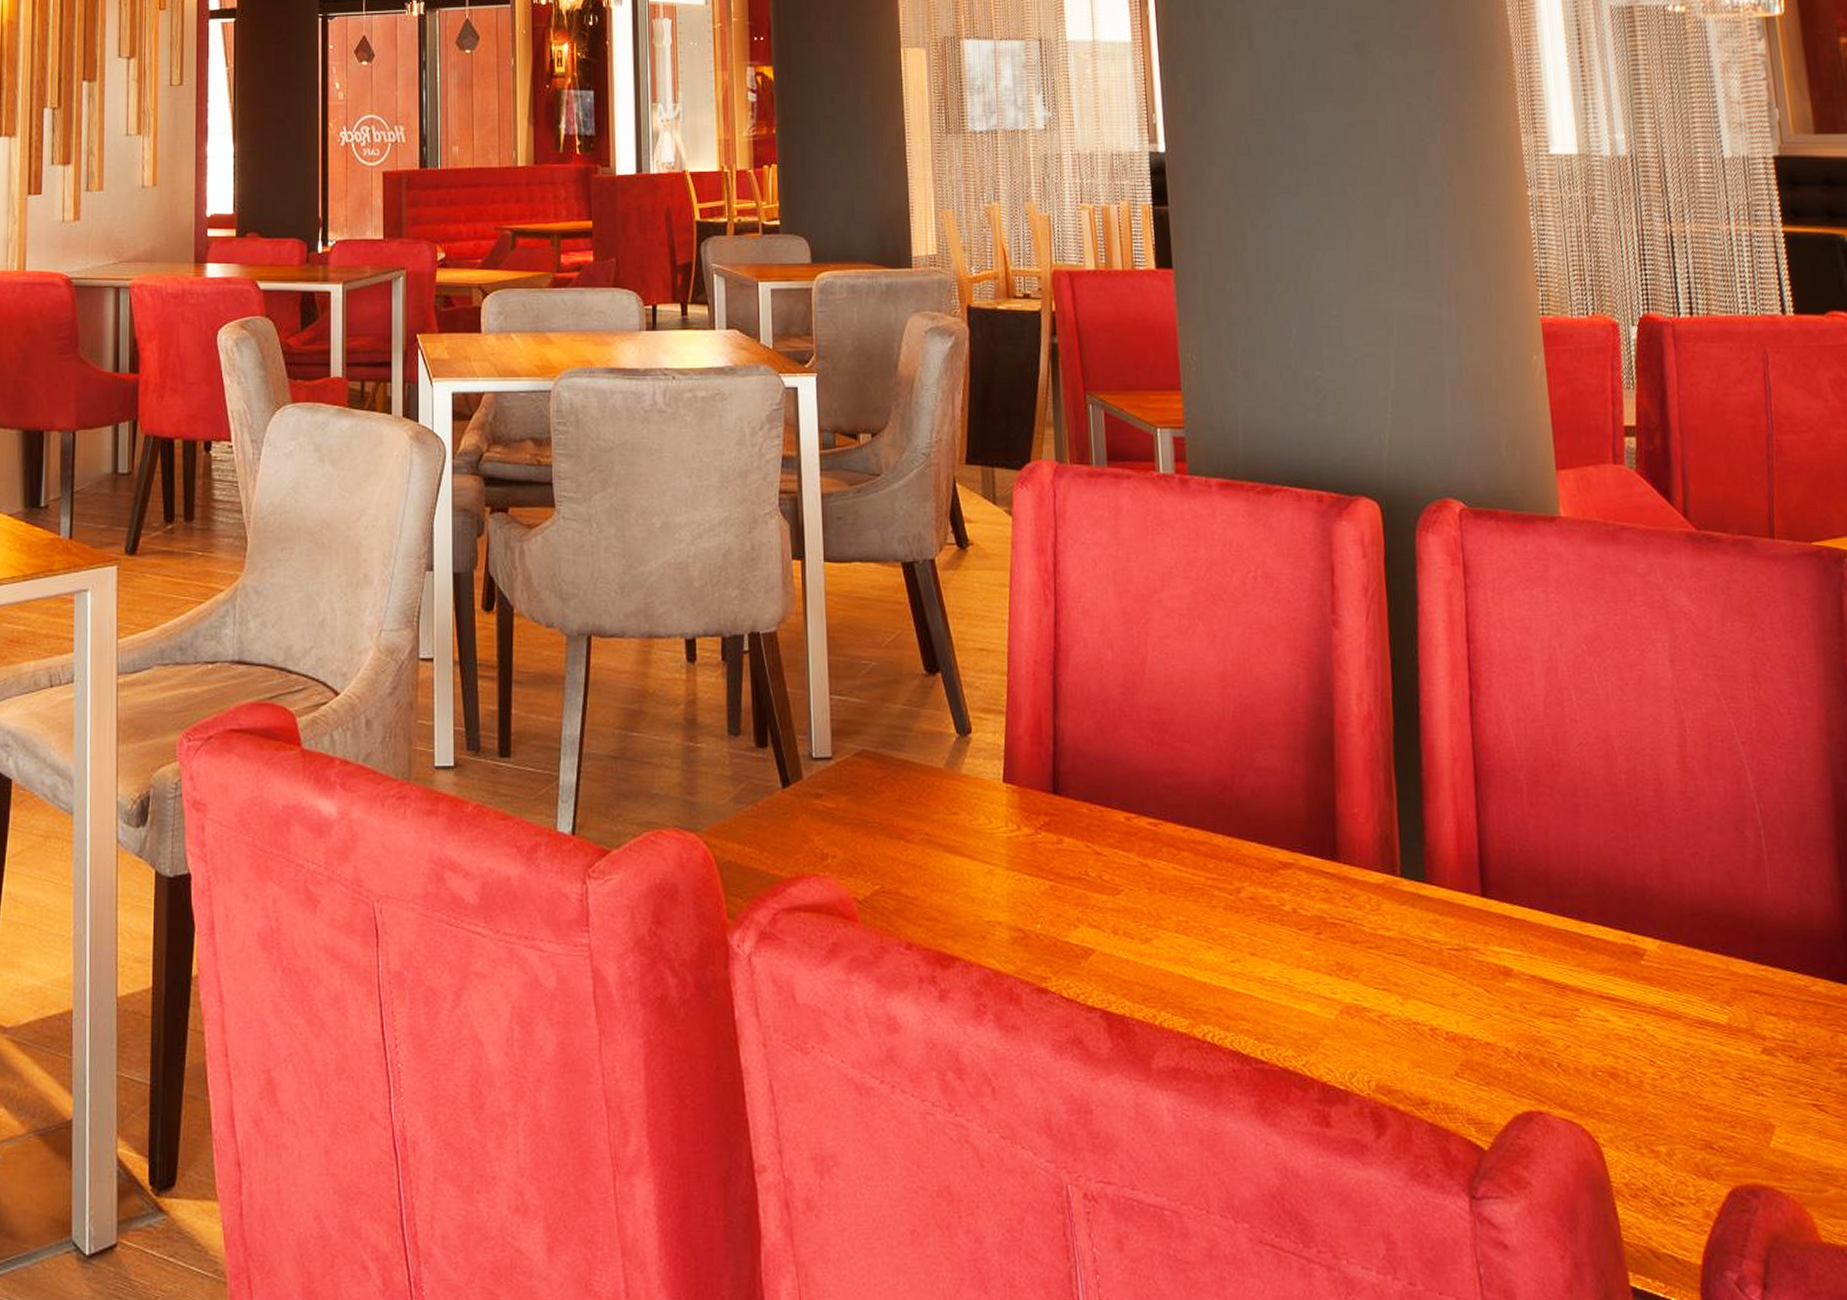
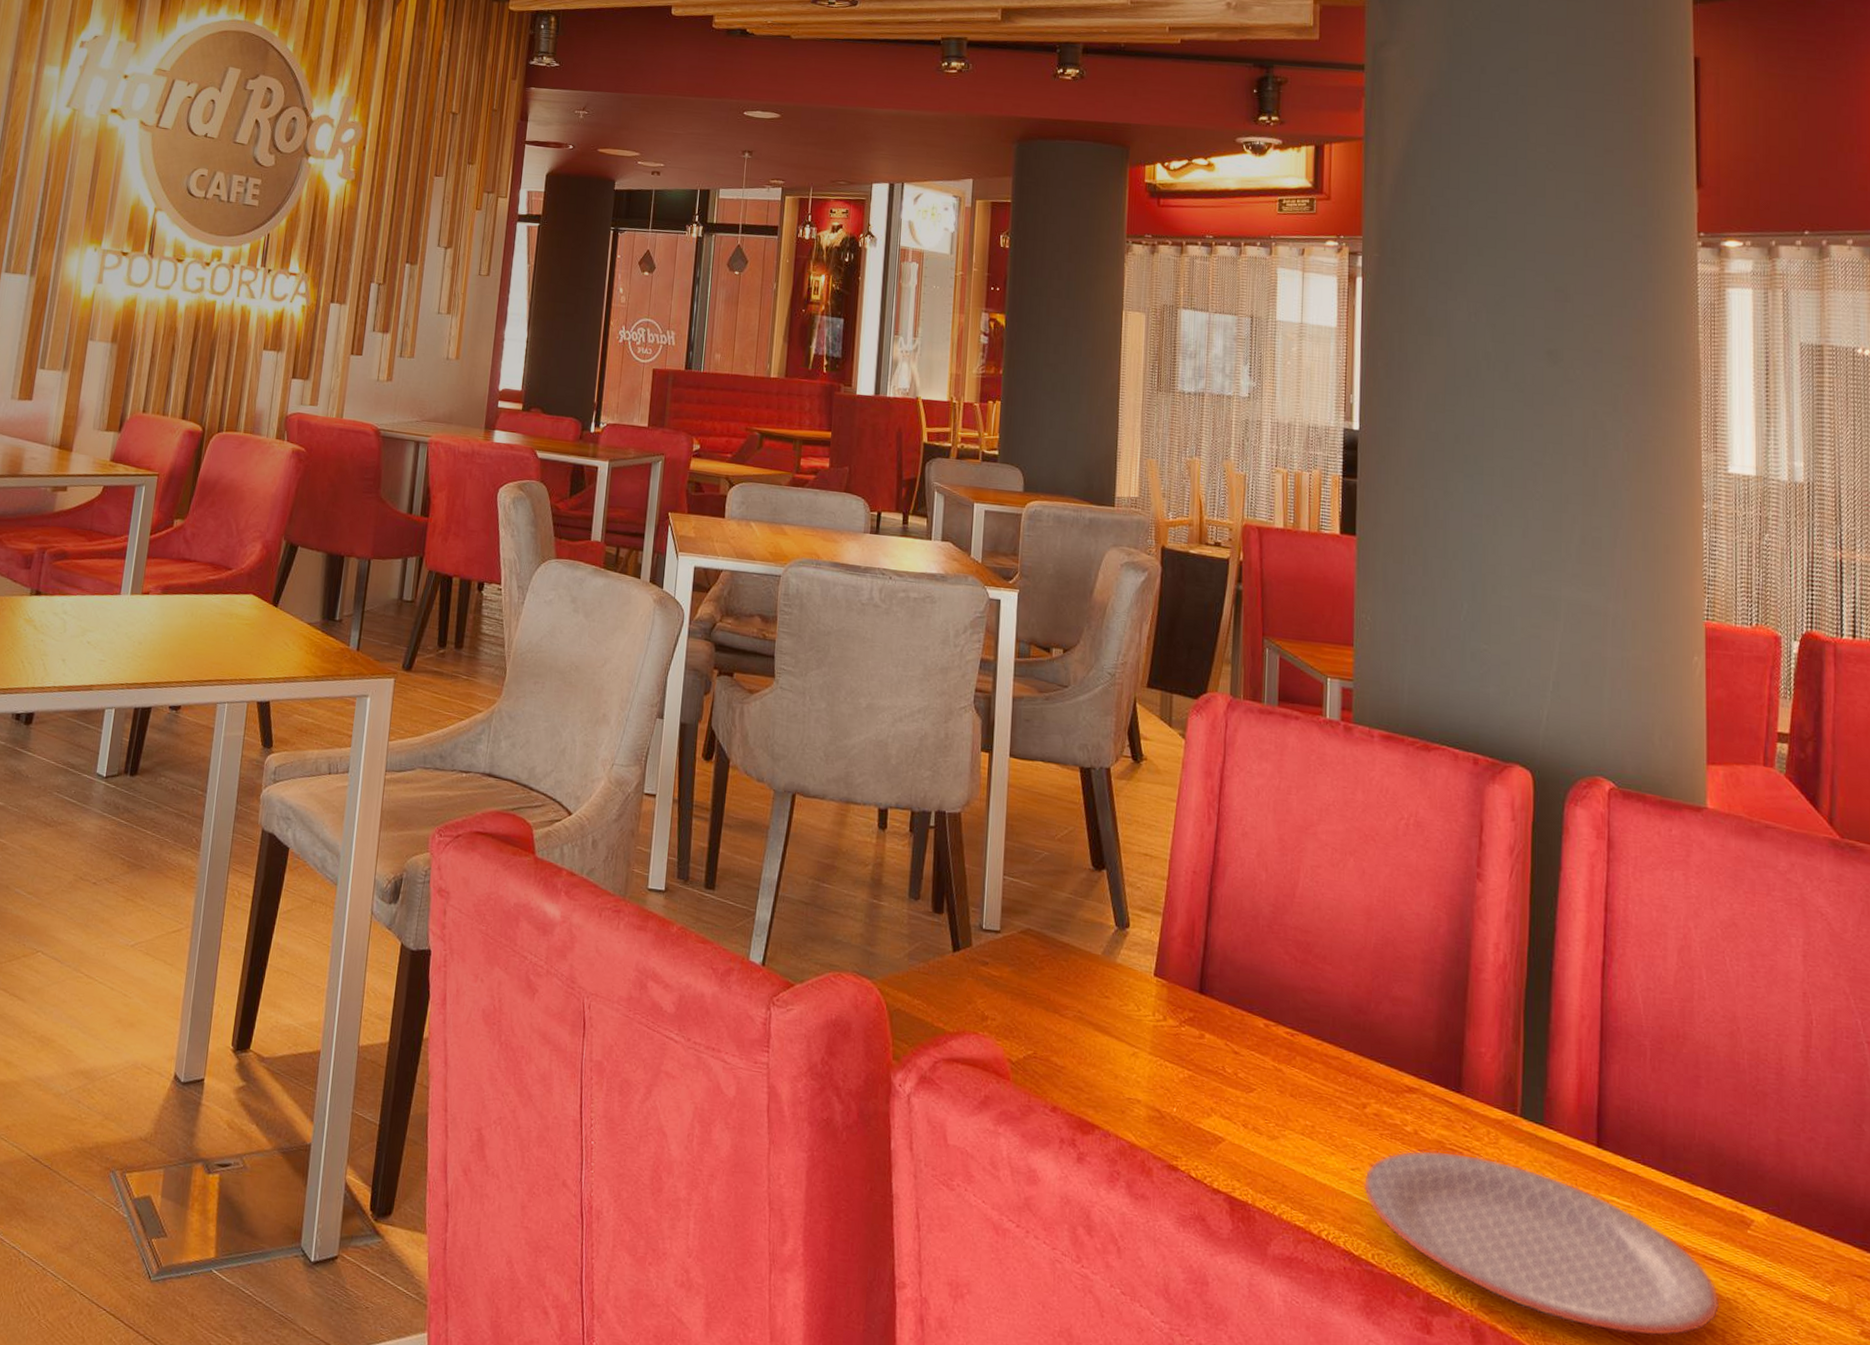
plate: none [1245,927,1621,1092] -> present [1363,1150,1720,1336]

